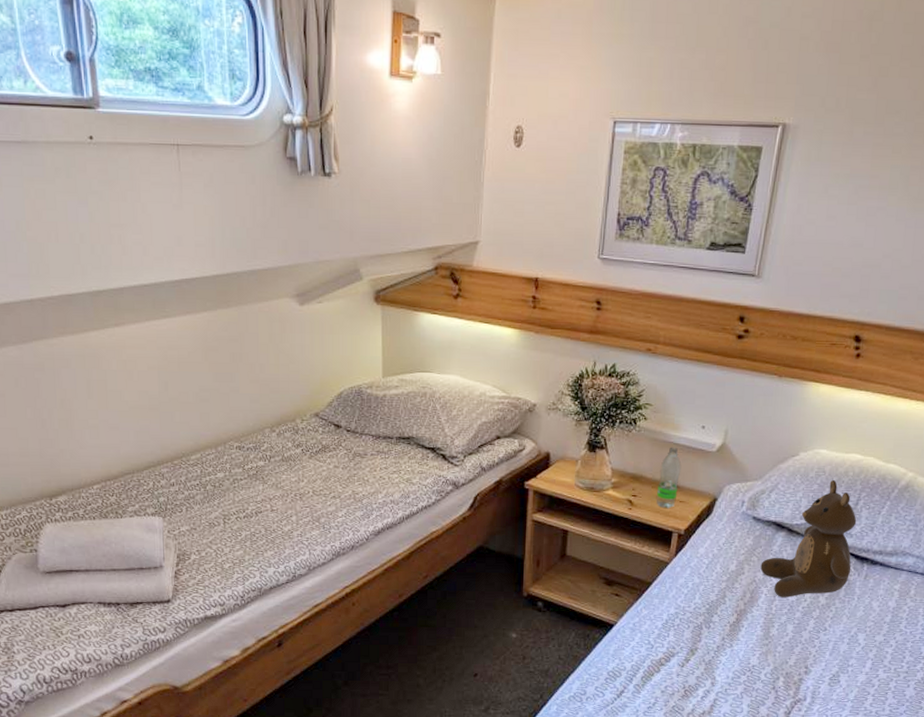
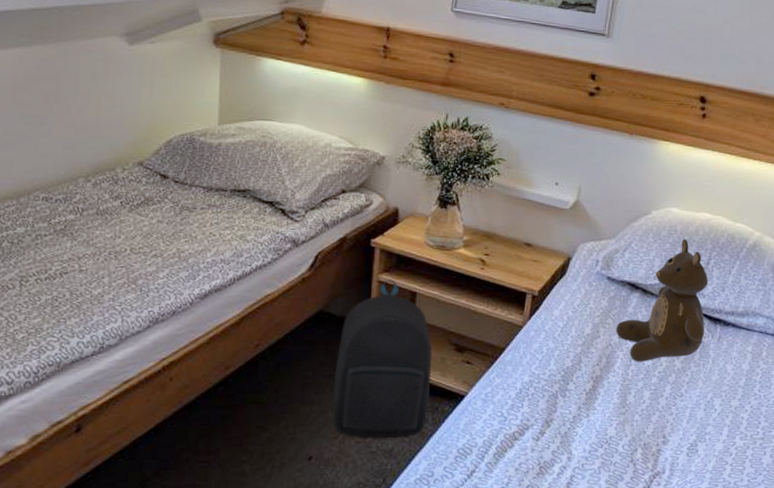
backpack: none [494,518,584,661] -> present [333,279,433,439]
bottle: present [656,447,682,509] -> none [509,203,535,269]

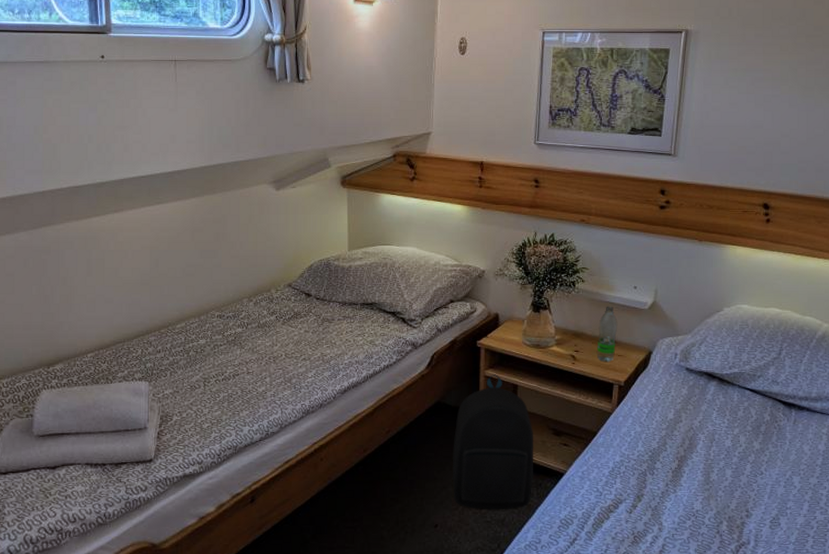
bottle: none [509,203,535,269] -> present [596,306,618,363]
teddy bear: present [616,238,709,362] -> none [696,332,781,443]

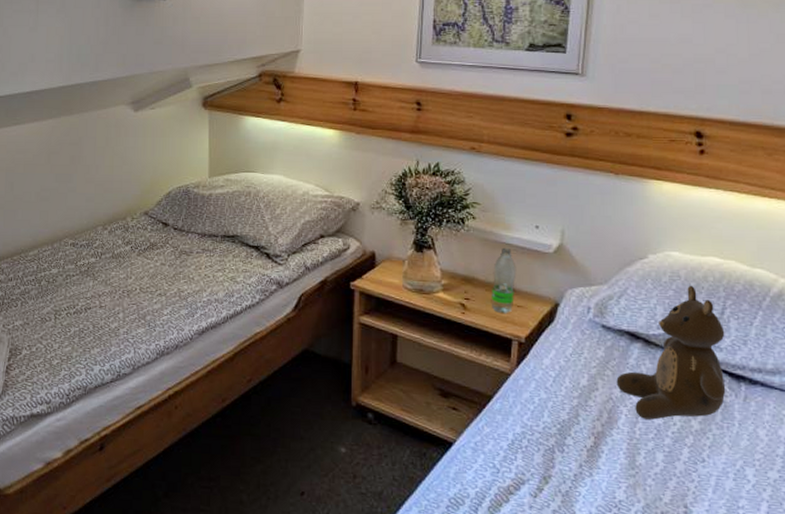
backpack: present [452,374,534,510] -> none [321,321,417,481]
teddy bear: none [696,332,781,443] -> present [616,285,726,420]

